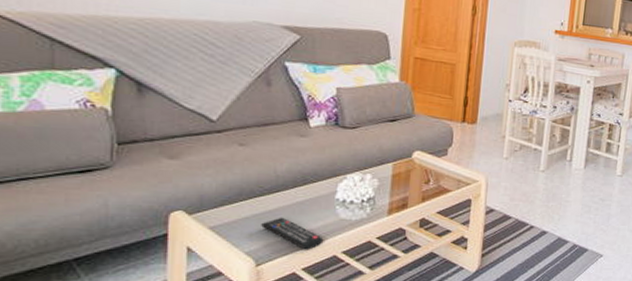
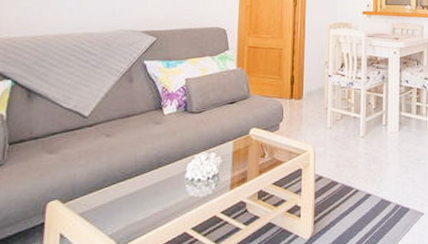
remote control: present [261,217,324,250] -> none [123,199,176,229]

